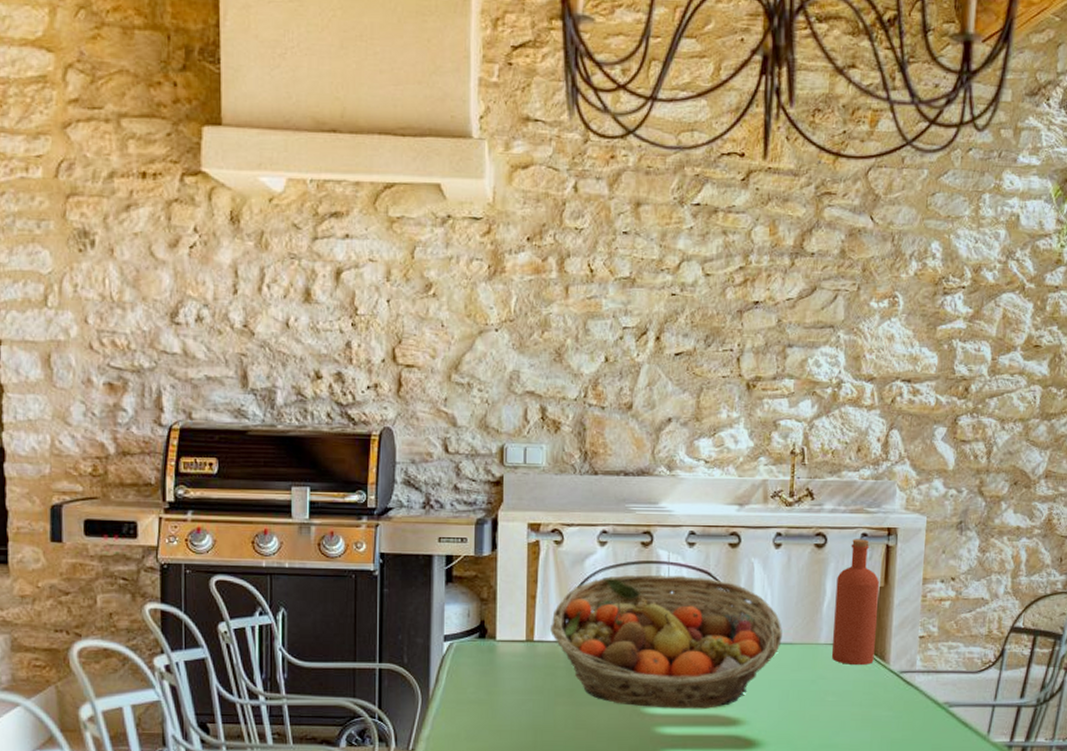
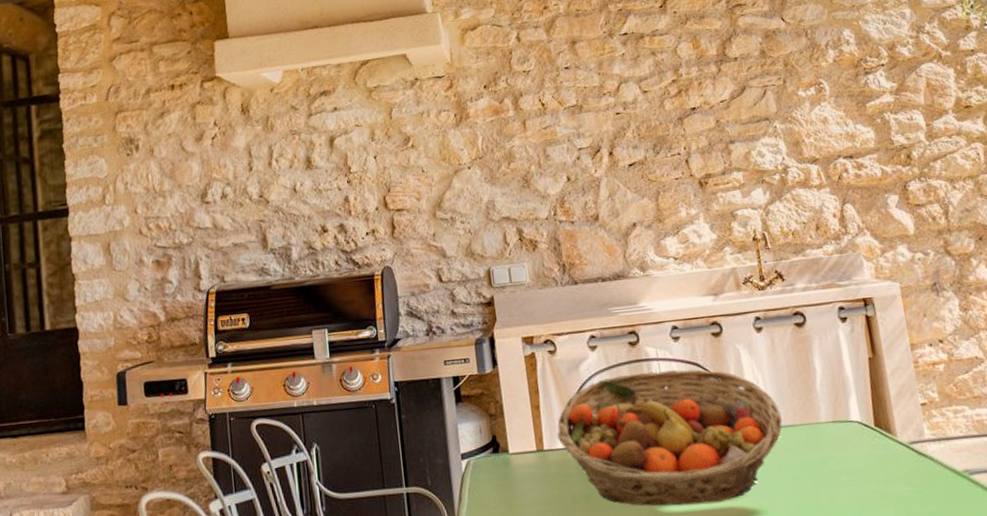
bottle: present [831,539,879,666] -> none [823,312,880,441]

